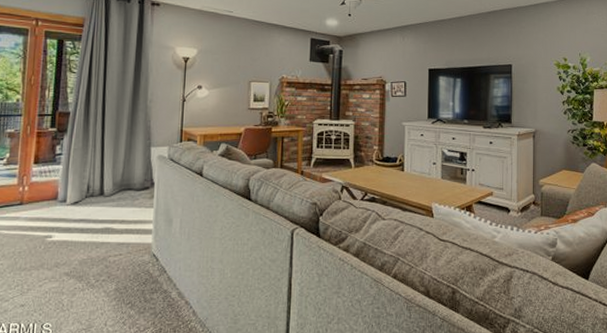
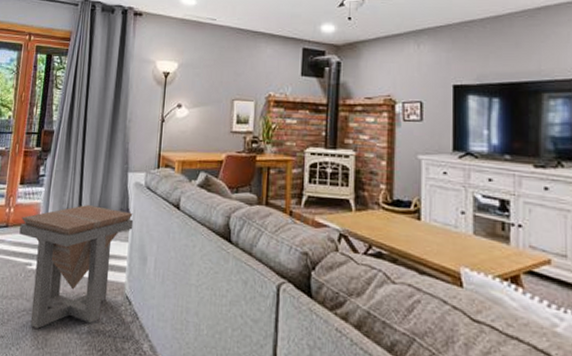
side table: none [36,178,158,293] -> present [19,205,134,329]

